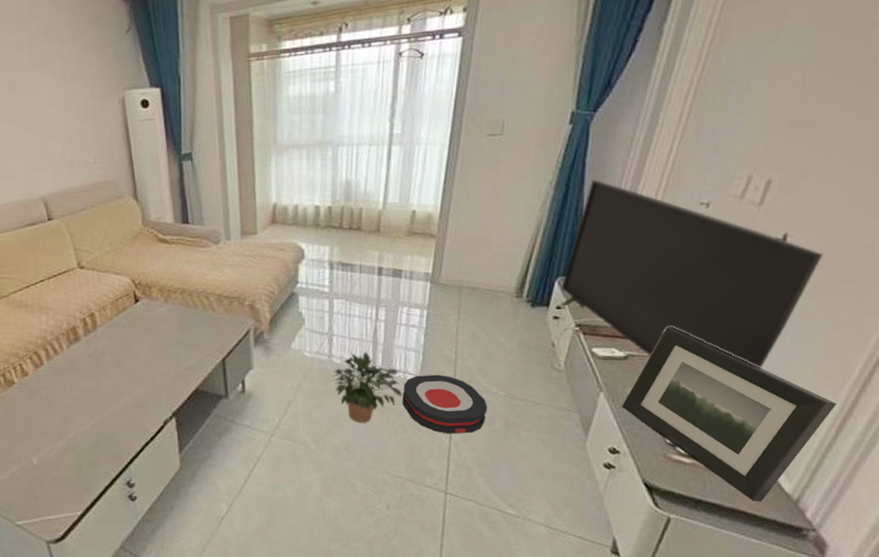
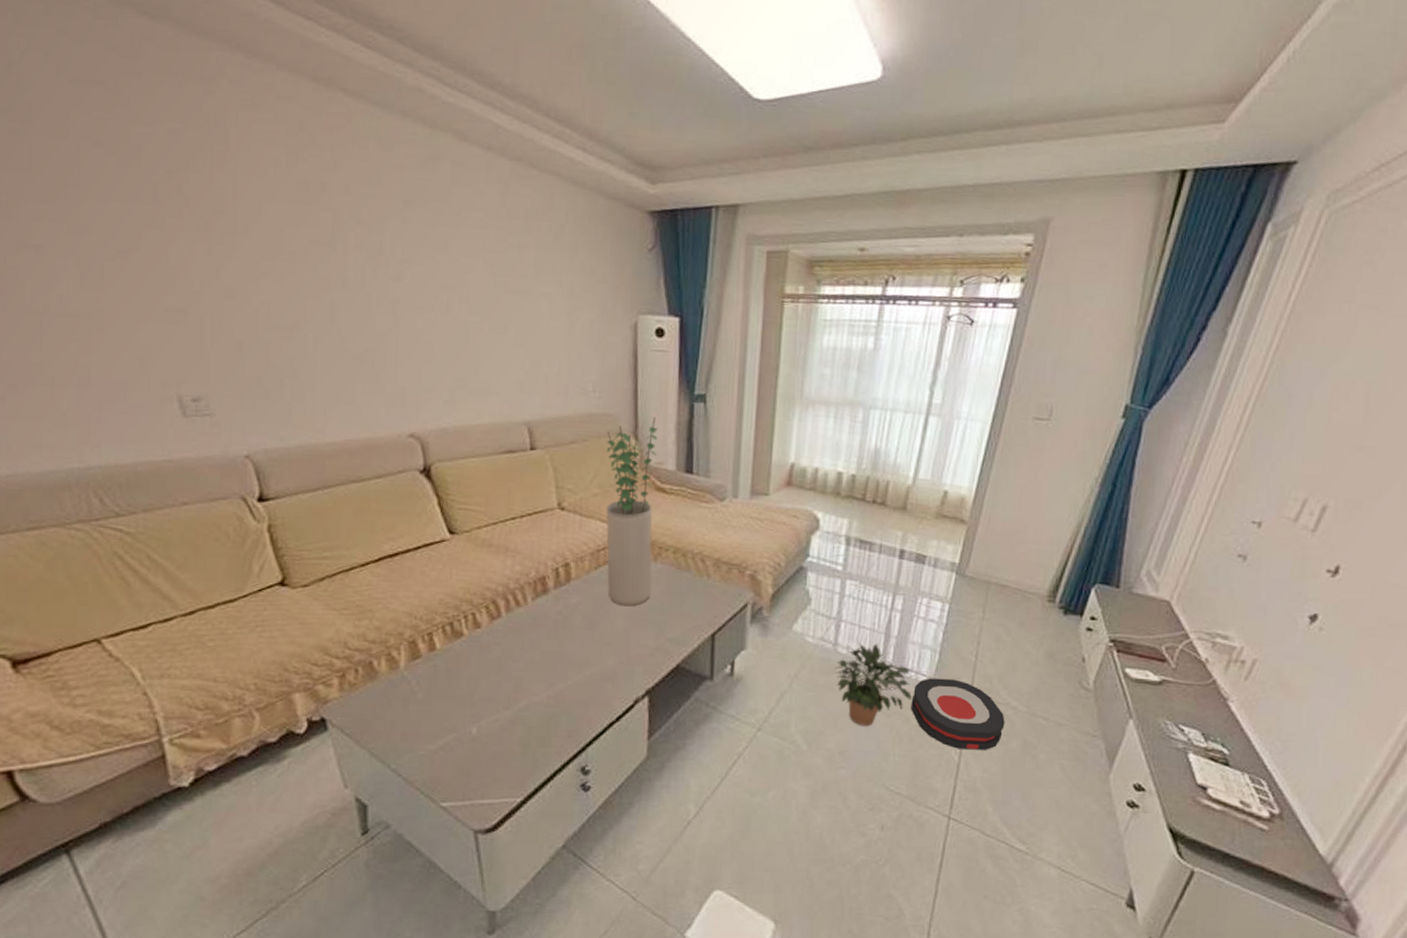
vase: none [111,178,166,344] -> present [606,417,658,607]
television: present [559,179,824,368] -> none [1093,481,1376,711]
picture frame: present [622,326,837,502] -> none [1152,653,1379,862]

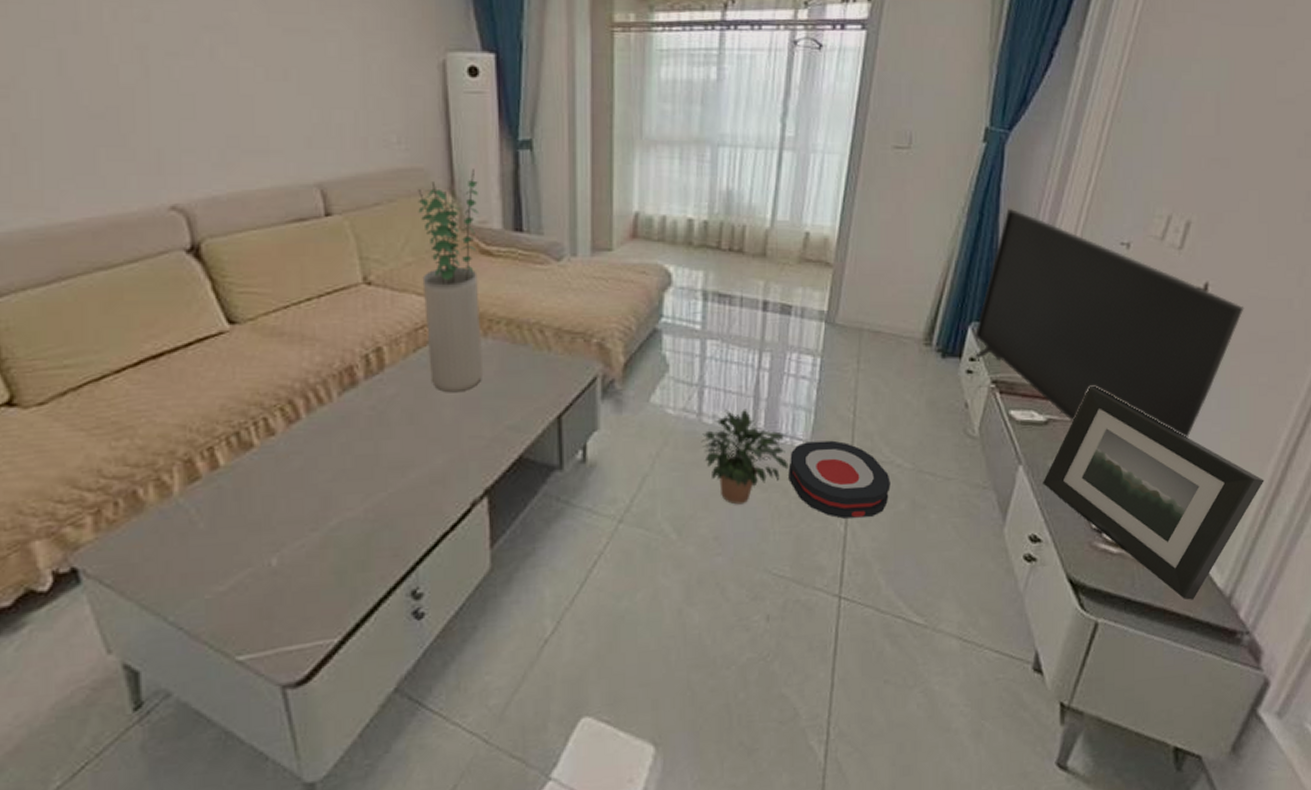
television: none [1093,481,1376,711] -> present [973,208,1244,438]
picture frame: none [1152,653,1379,862] -> present [1043,385,1264,600]

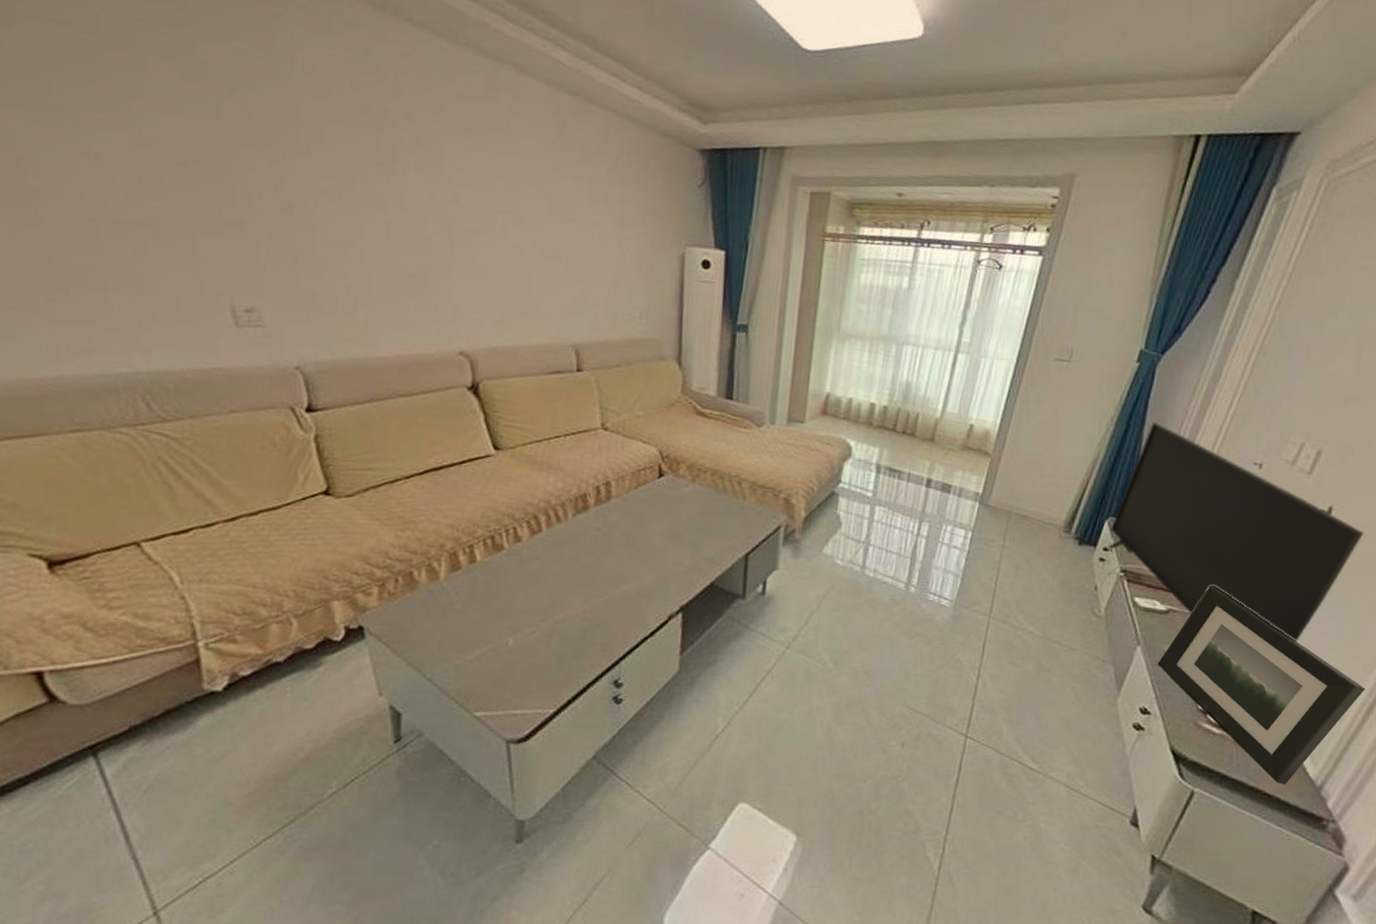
vase: present [417,169,482,393] -> none [646,344,701,526]
potted plant: present [701,408,788,505] -> none [862,566,934,647]
robot vacuum: present [788,440,891,519] -> none [933,601,1022,672]

